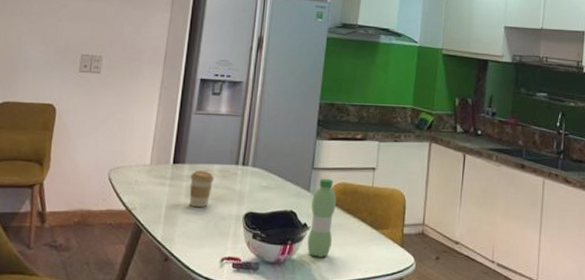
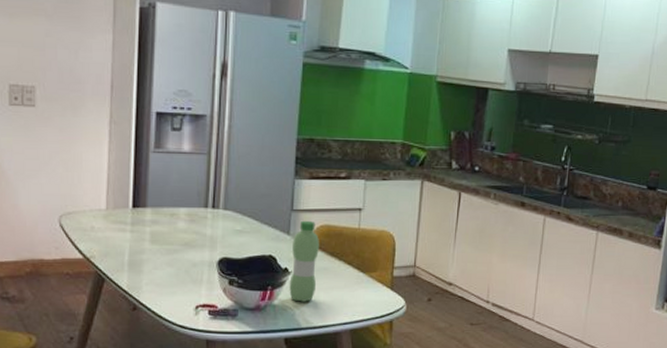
coffee cup: present [189,171,215,208] -> none [154,215,182,255]

